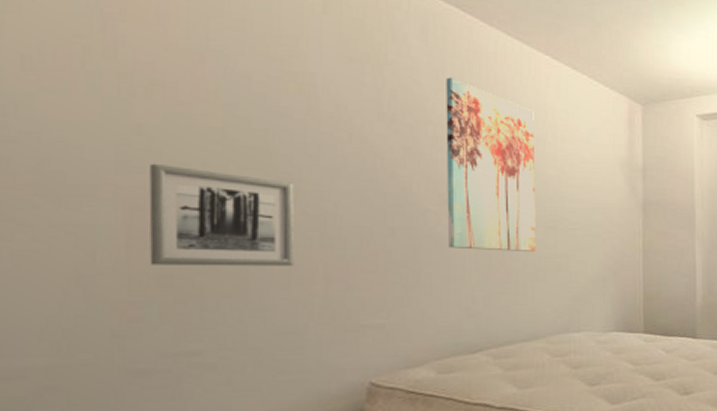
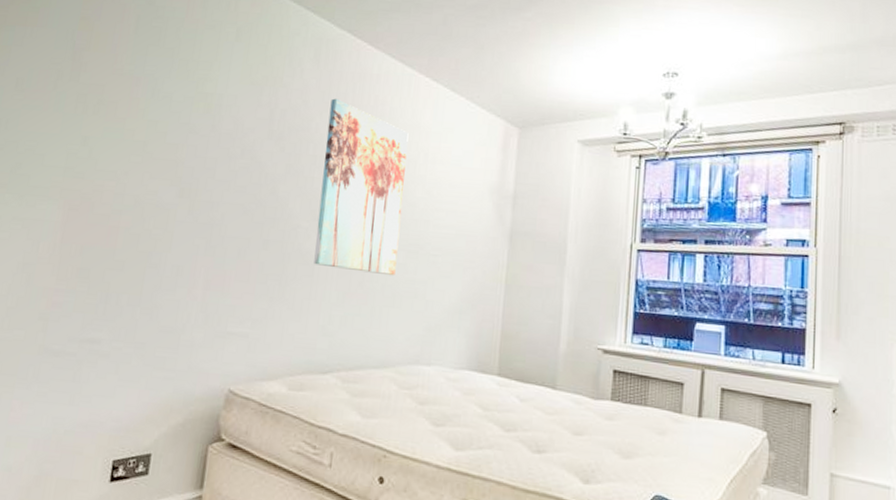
wall art: present [149,163,295,267] -> none [75,170,192,270]

